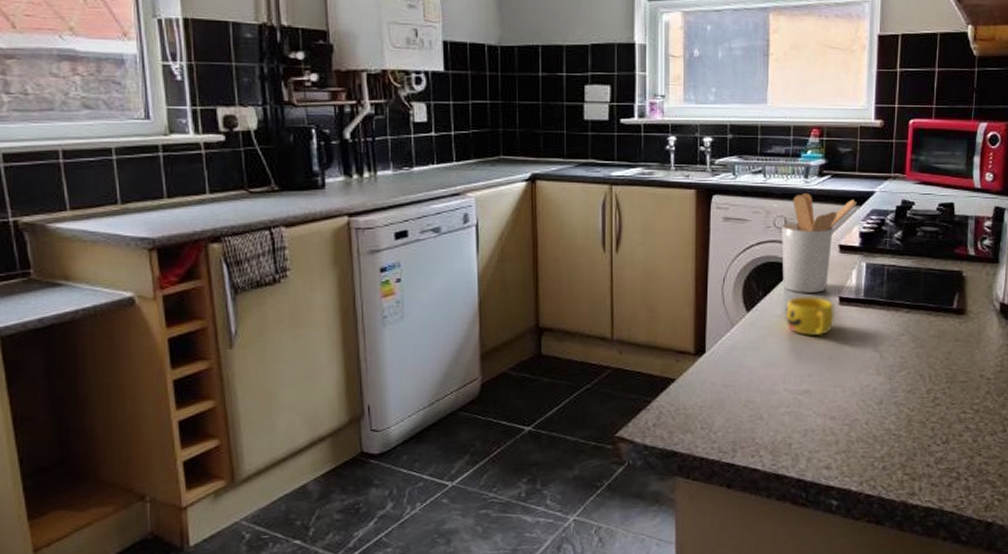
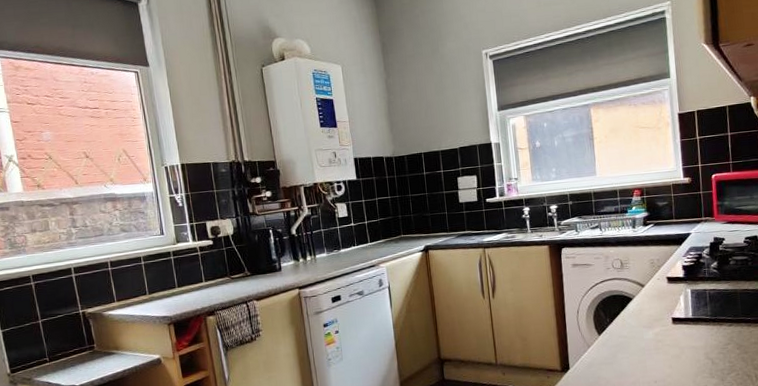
utensil holder: present [781,194,857,293] -> none [619,240,677,317]
cup: present [784,295,835,335] -> none [629,318,671,350]

